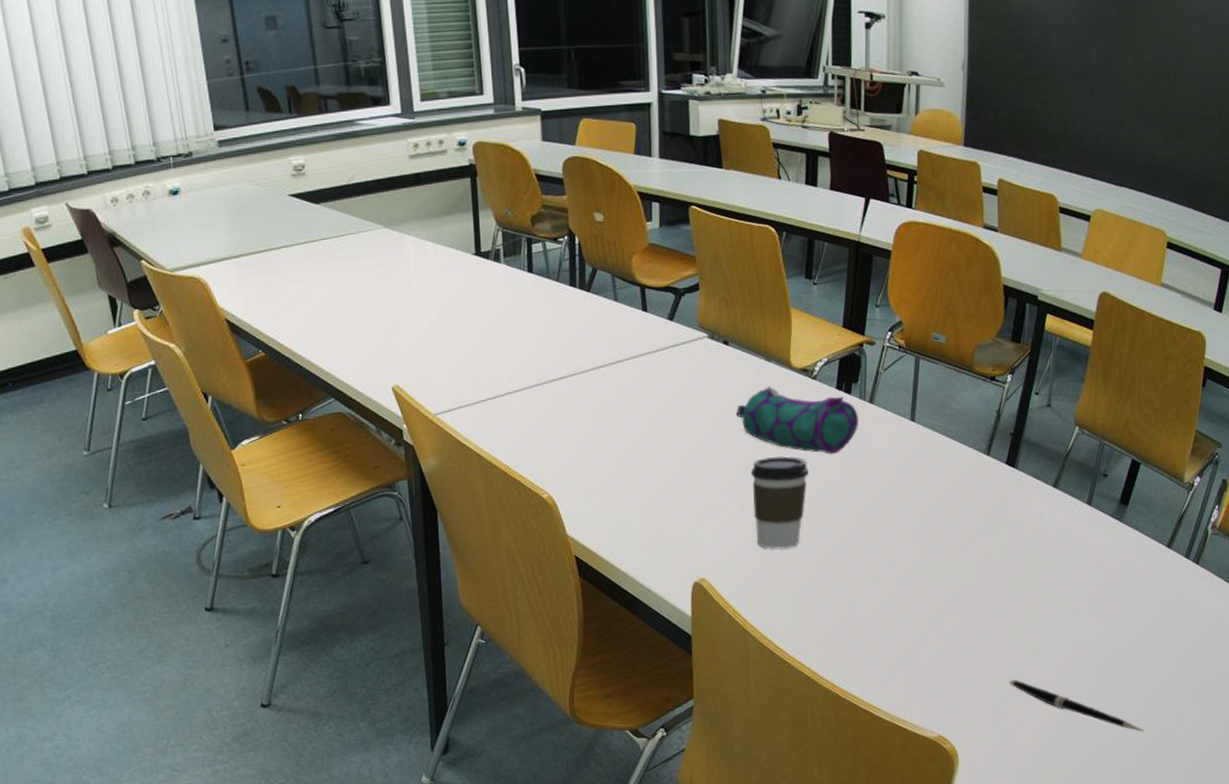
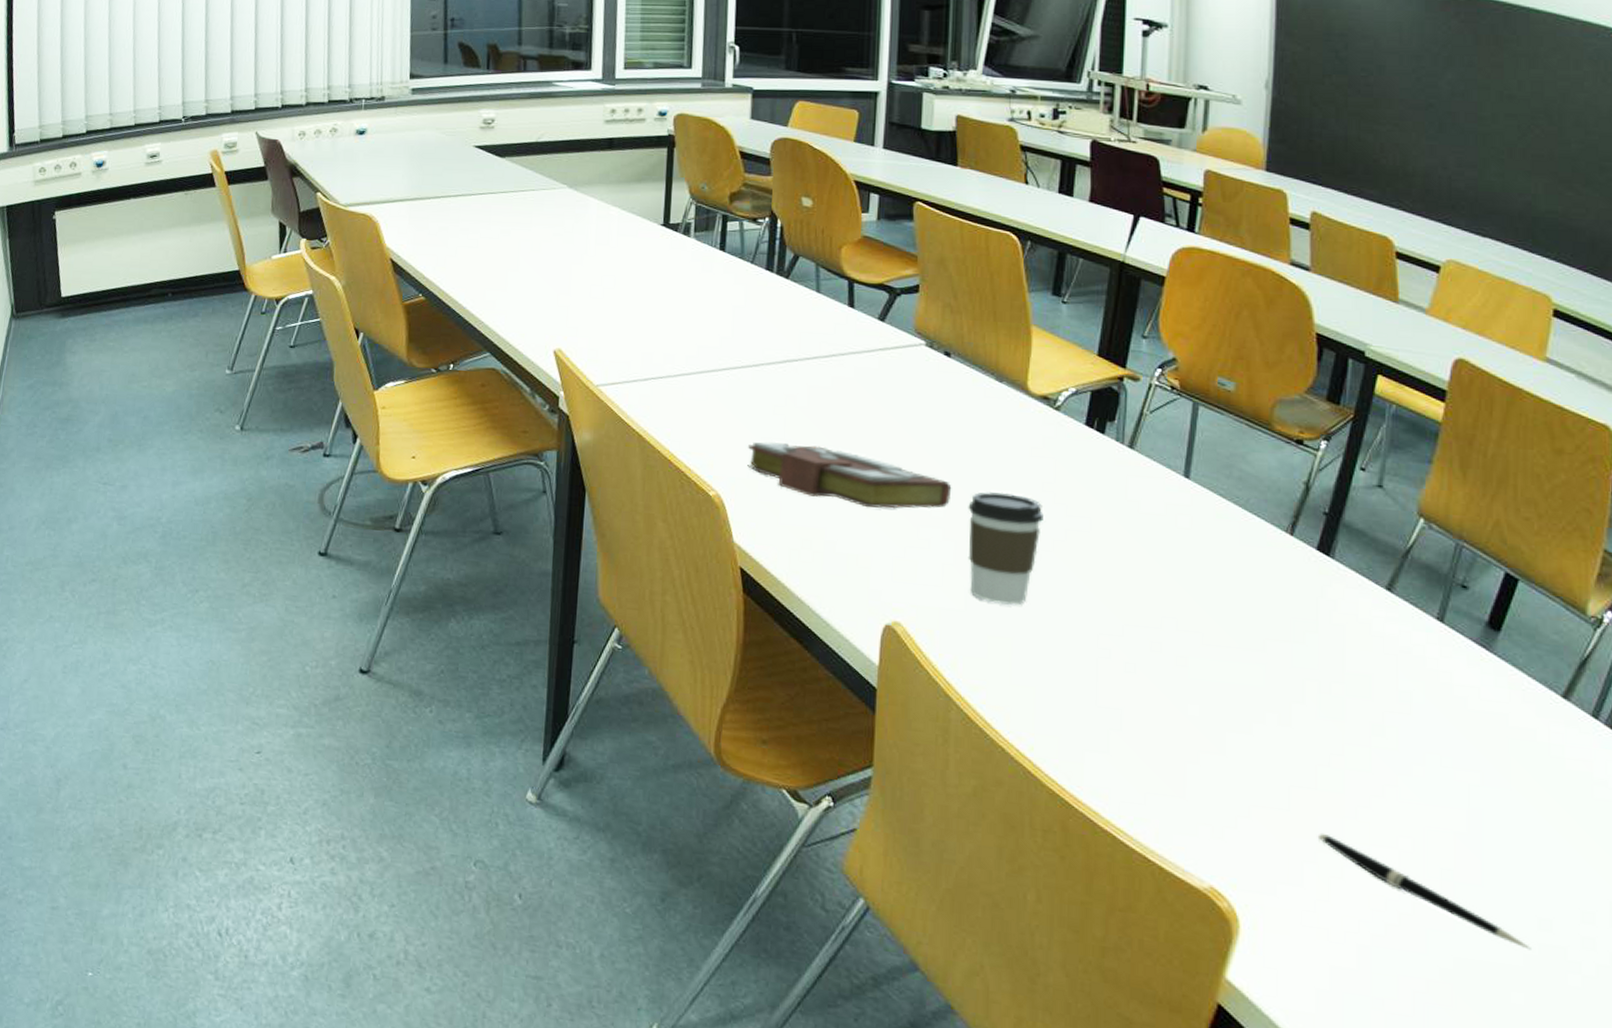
book: none [571,440,737,487] -> present [747,441,952,509]
pencil case: present [736,386,859,455] -> none [954,410,1114,502]

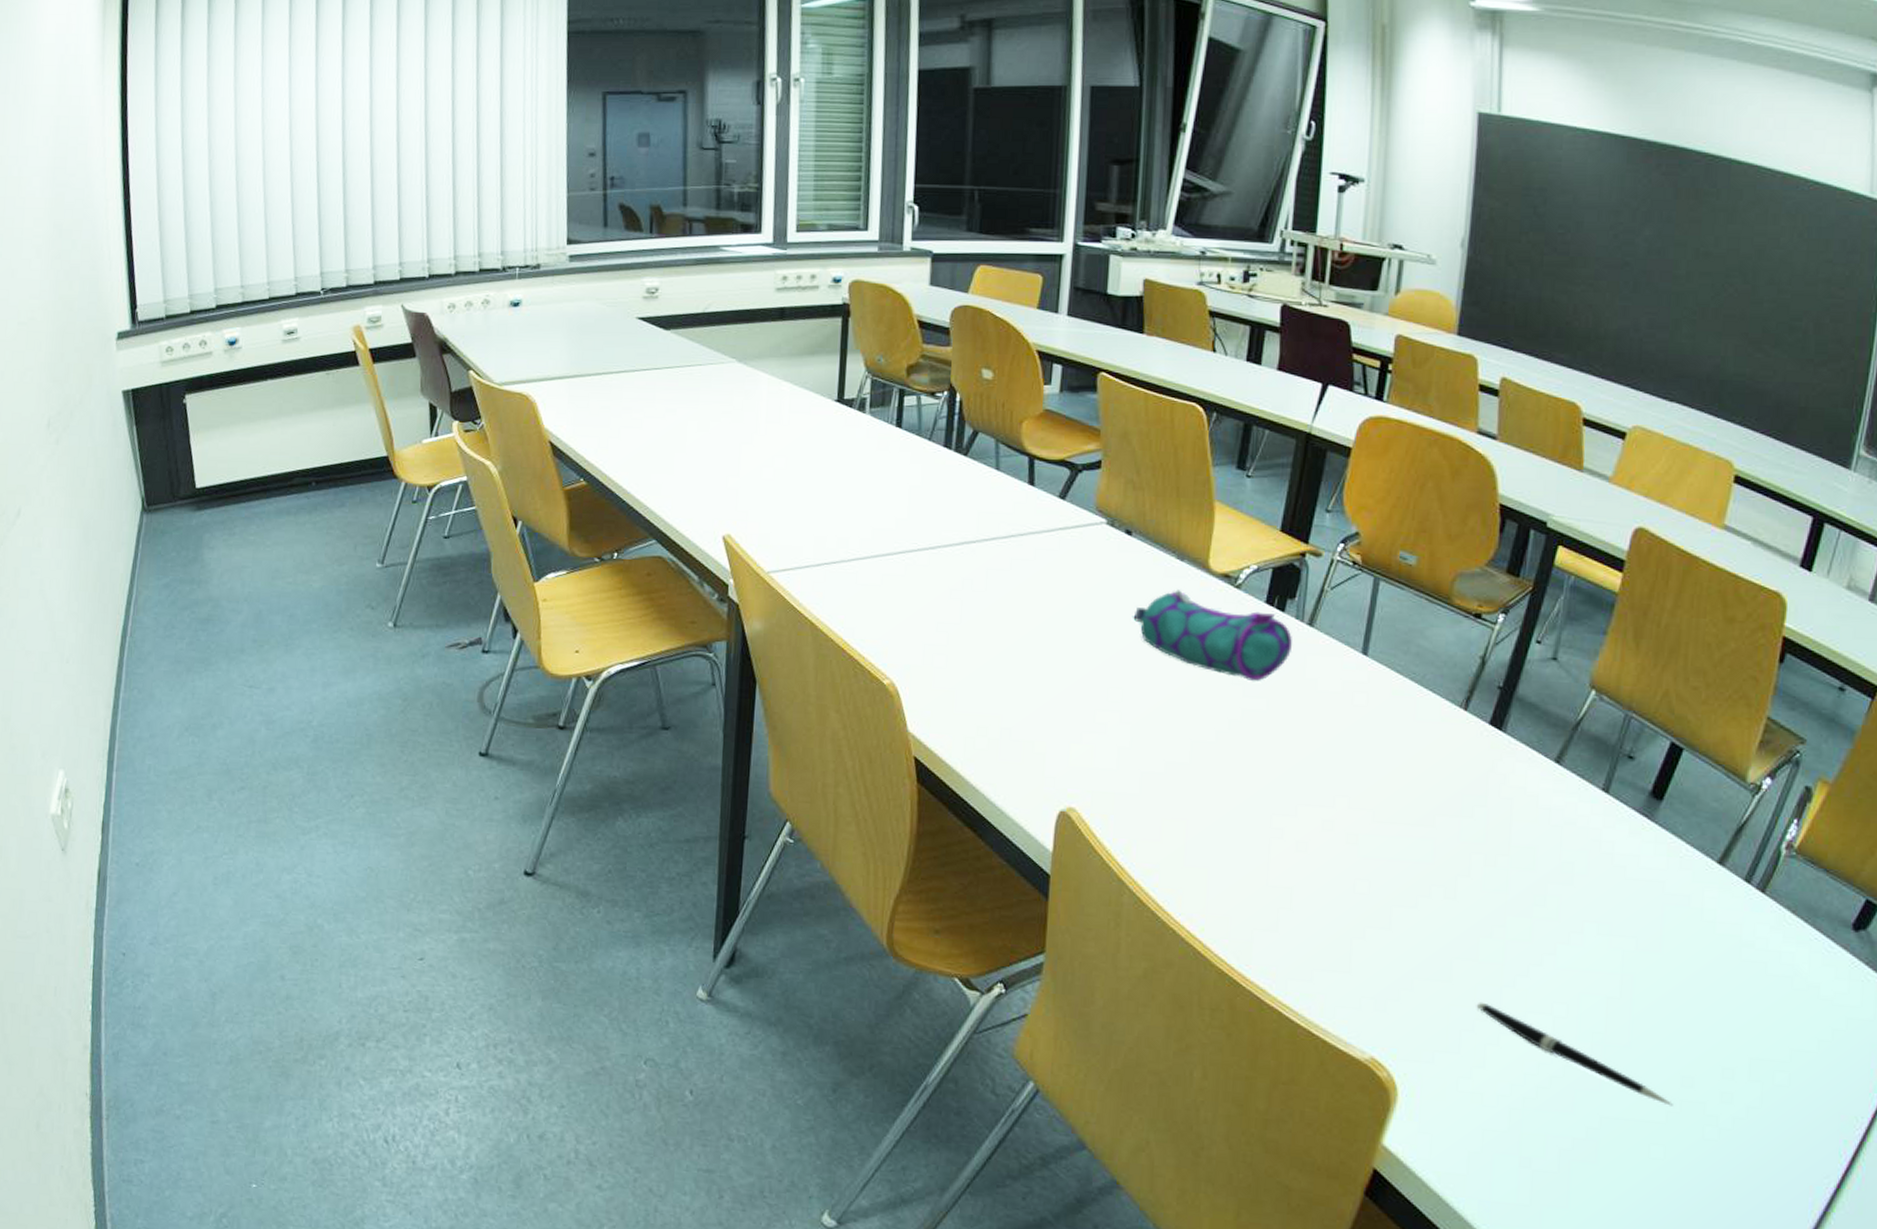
book: present [747,441,952,509] -> none [923,626,1130,694]
pencil case: none [954,410,1114,502] -> present [1133,590,1293,682]
coffee cup: present [968,492,1044,606] -> none [1144,673,1221,788]

